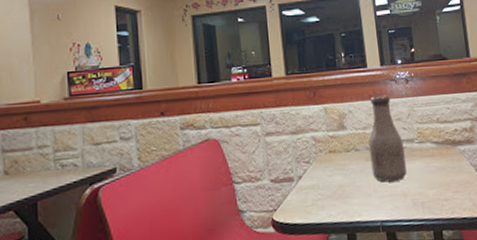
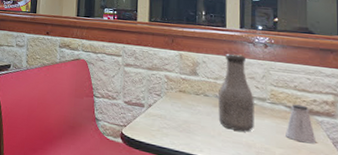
saltshaker: none [435,137,462,177] -> present [286,104,317,144]

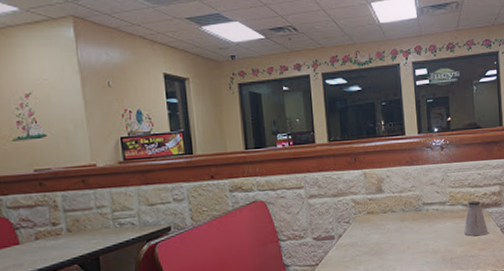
bottle: present [218,53,254,132] -> none [404,161,438,241]

